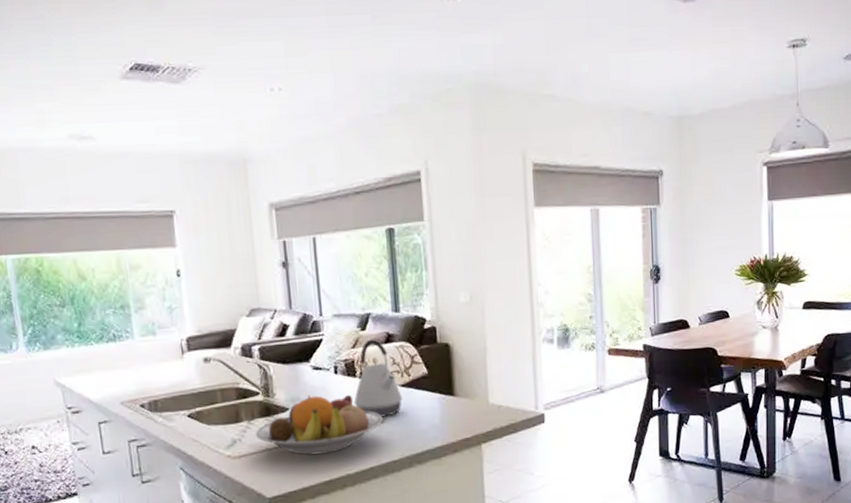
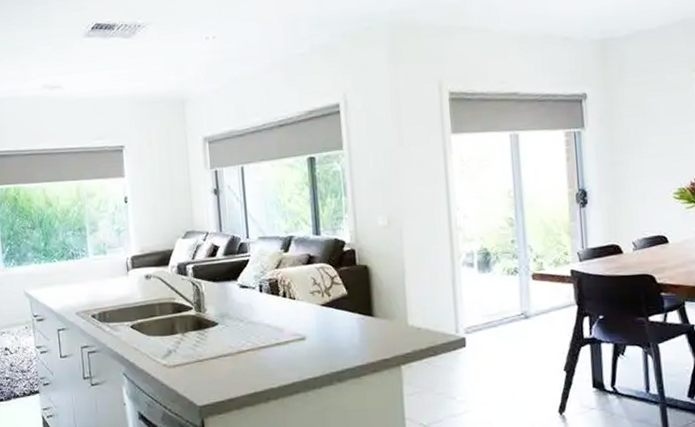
fruit bowl: present [256,394,383,456] -> none [189,311,304,368]
kettle: present [354,339,402,417] -> none [277,260,323,335]

